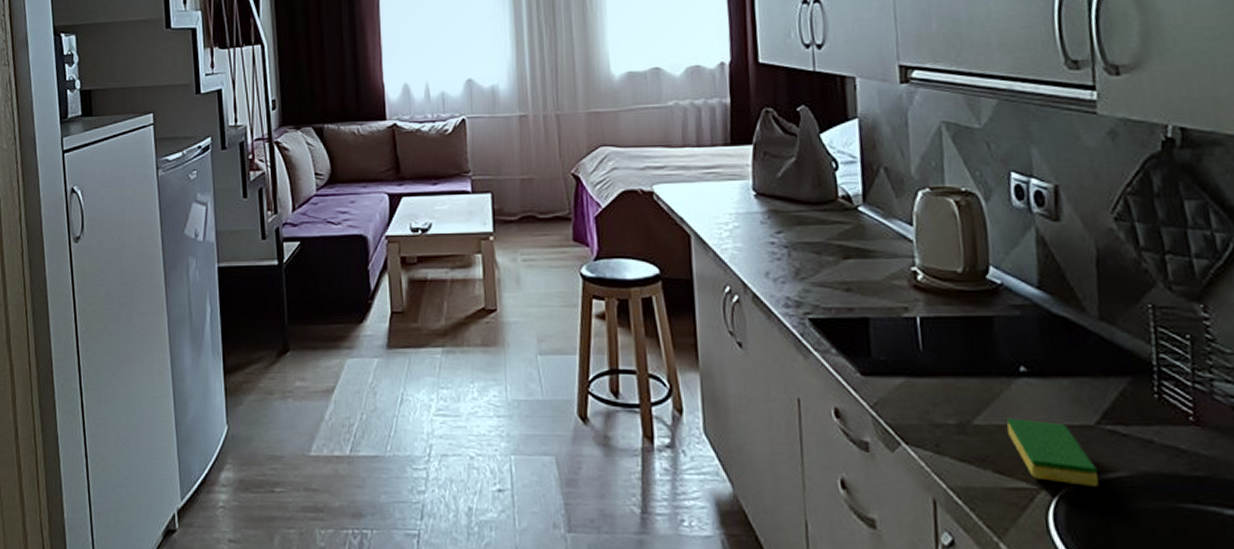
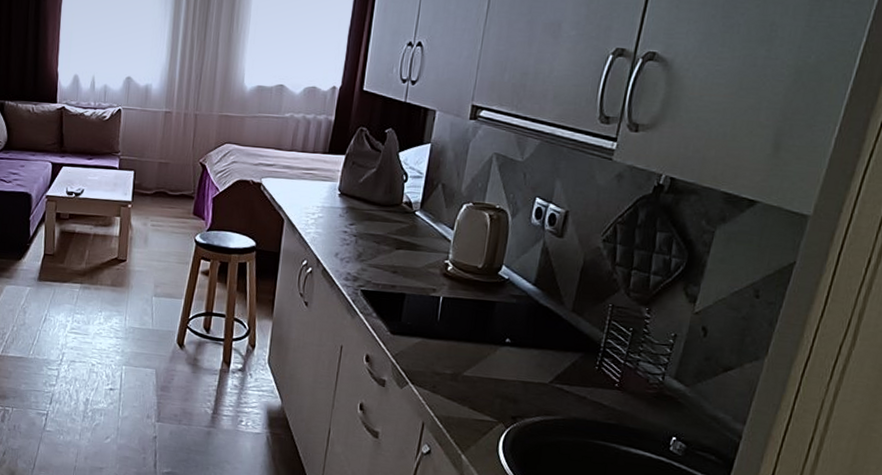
dish sponge: present [1007,418,1099,487] -> none [486,373,543,424]

